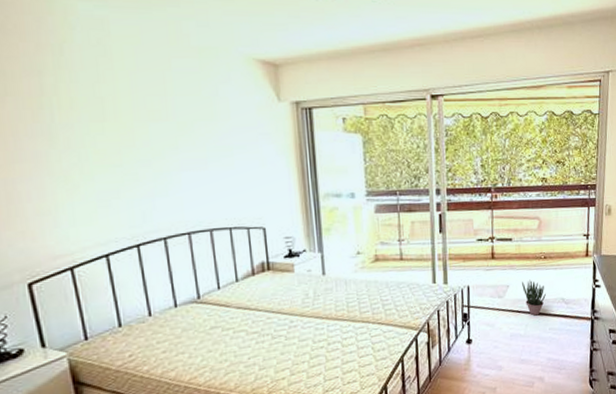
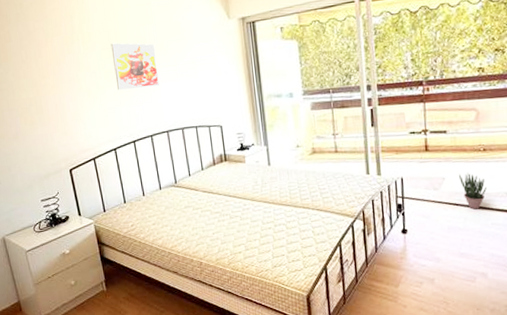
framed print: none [105,114,179,178] -> present [110,42,159,90]

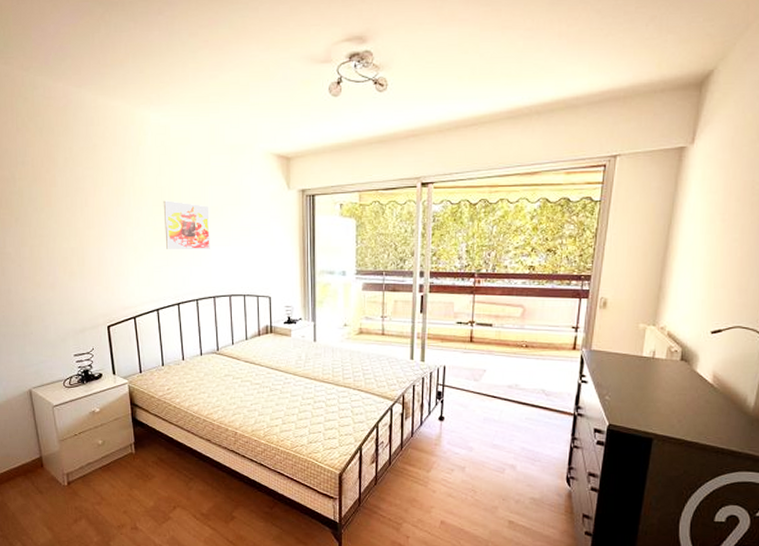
potted plant: present [459,172,487,210] -> none [500,366,524,403]

